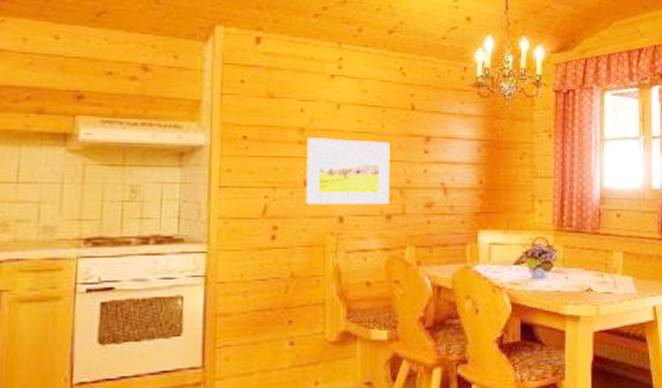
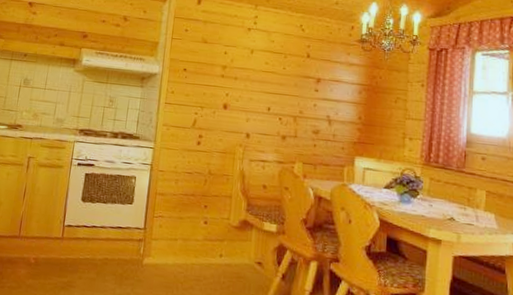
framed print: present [305,138,390,205] -> none [223,73,289,128]

